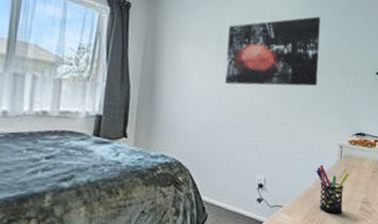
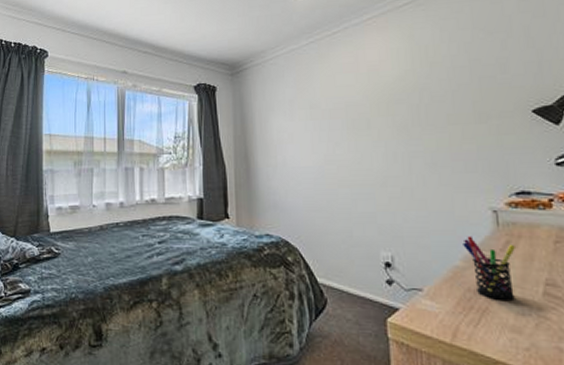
wall art: present [225,16,321,87] -> none [320,57,444,151]

